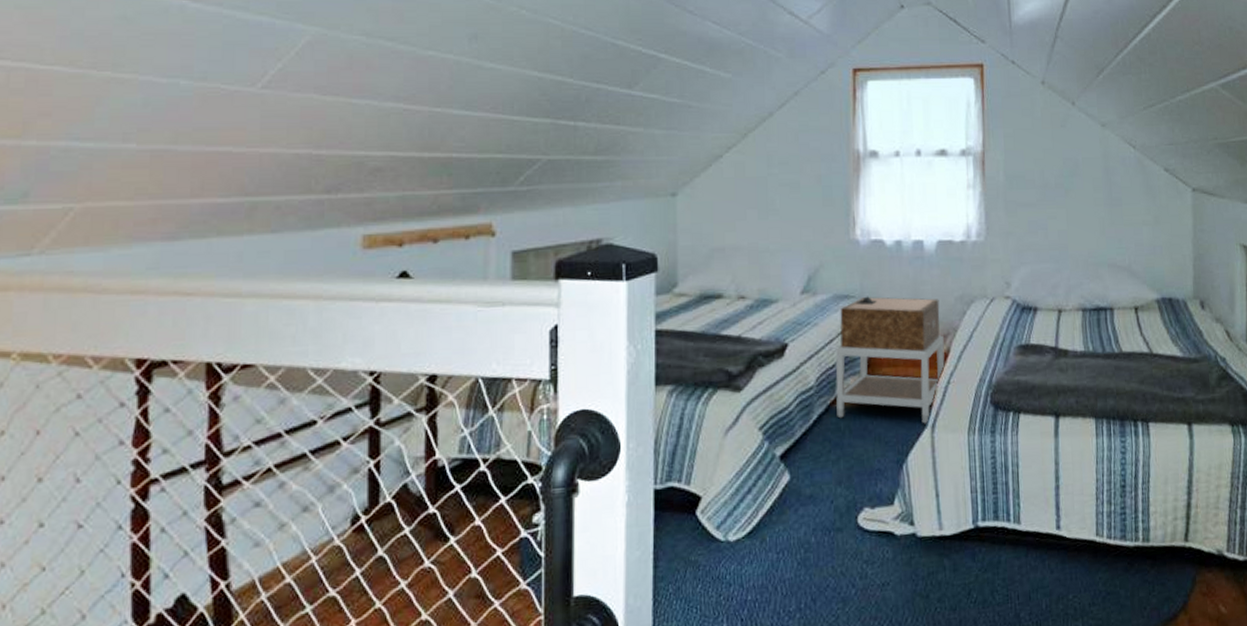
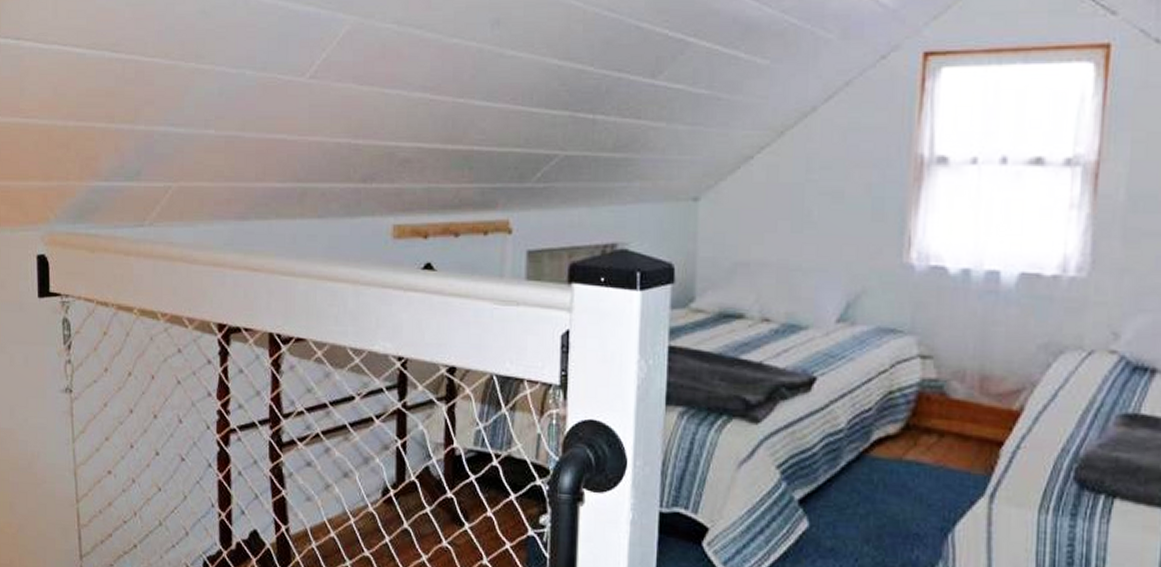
nightstand: present [835,296,945,424] -> none [870,332,1017,492]

